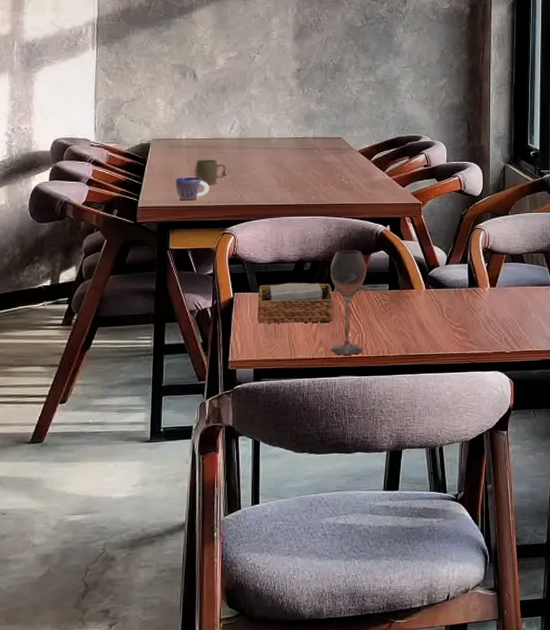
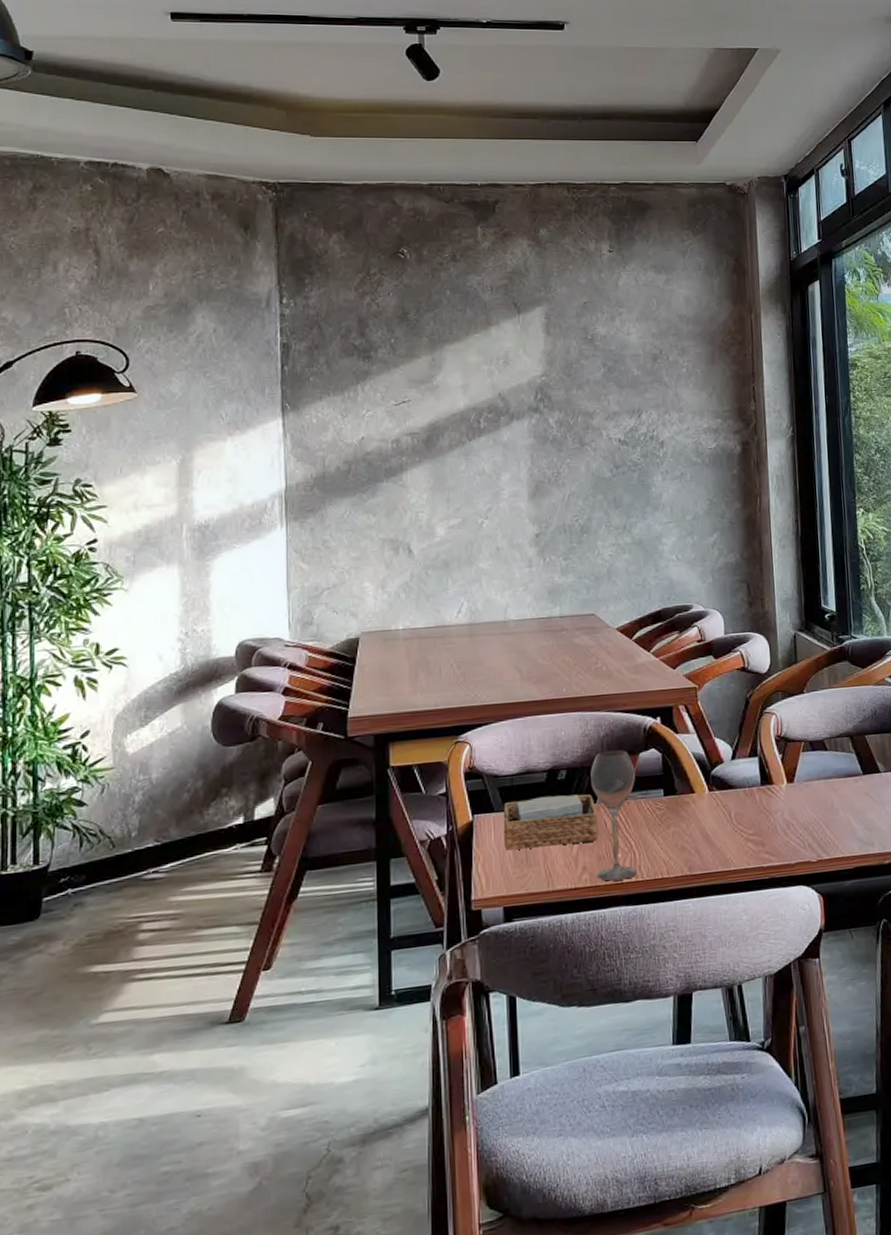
cup: present [175,177,210,201] -> none [392,675,436,706]
mug: present [195,159,226,185] -> none [416,651,456,685]

